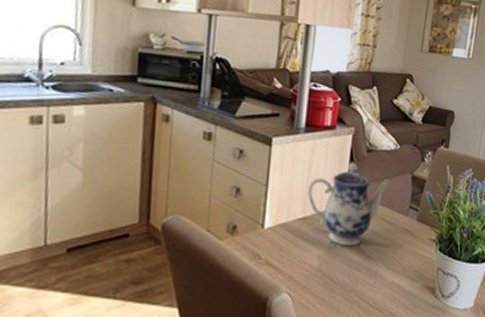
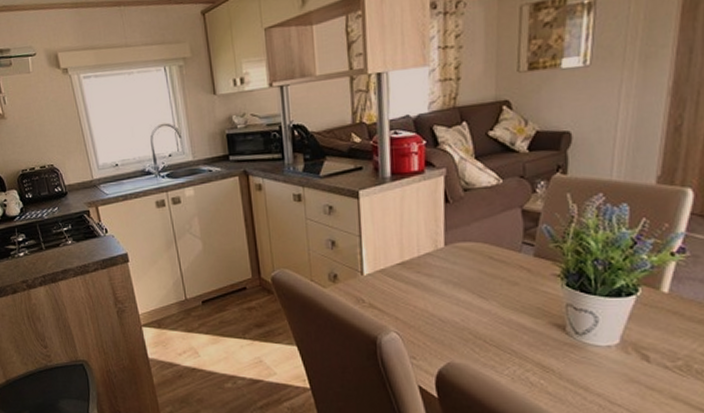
teapot: present [306,162,392,247] -> none [401,204,498,287]

